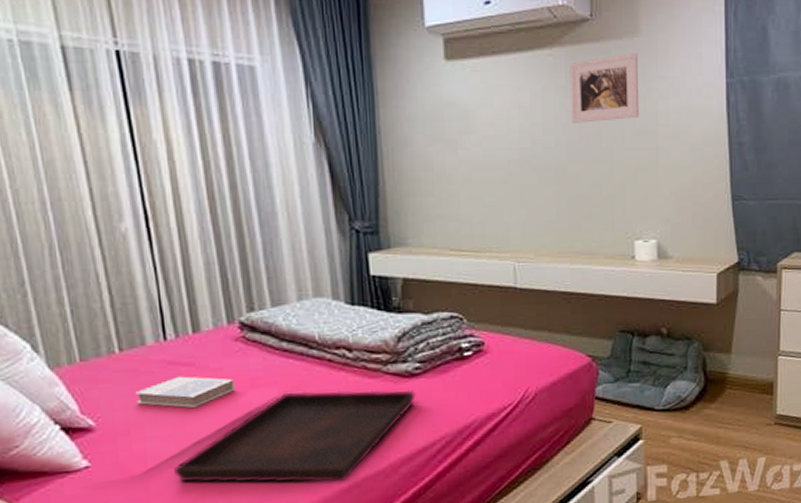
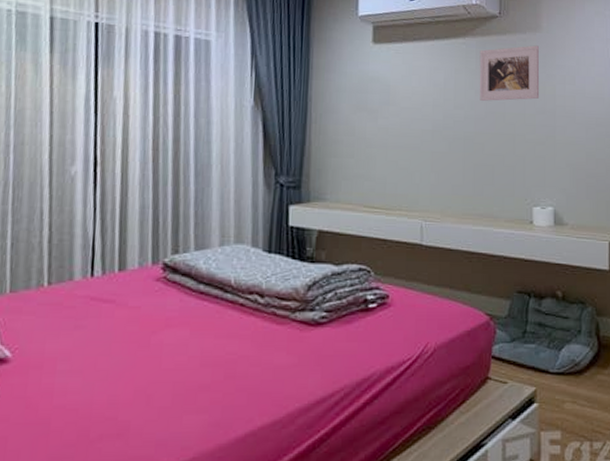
hardback book: present [134,376,235,409] -> none [54,312,150,345]
serving tray: present [174,390,416,483] -> none [77,334,320,430]

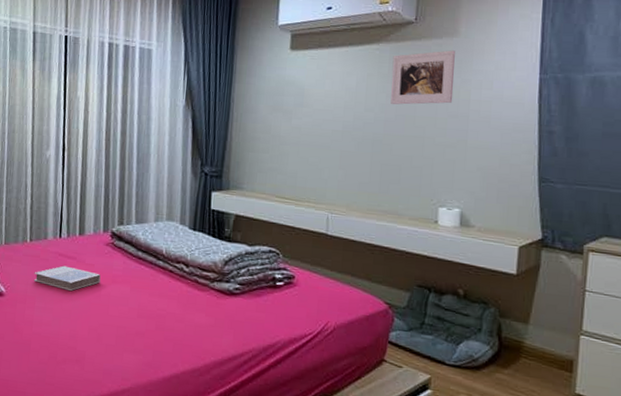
hardback book: none [54,312,150,345] -> present [34,265,101,292]

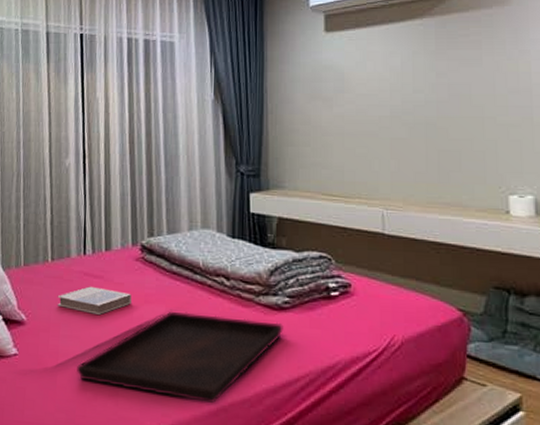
serving tray: none [49,291,233,372] -> present [77,311,283,404]
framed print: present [391,50,455,105] -> none [439,20,512,83]

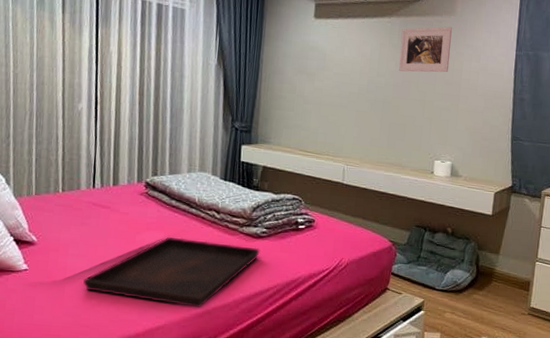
hardback book: present [57,286,132,316] -> none [67,214,135,239]
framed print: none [439,20,512,83] -> present [399,26,452,73]

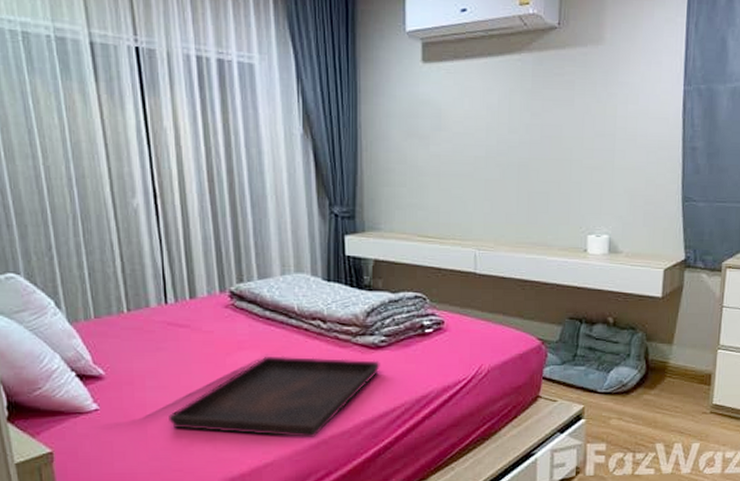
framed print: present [399,26,452,73] -> none [535,60,601,124]

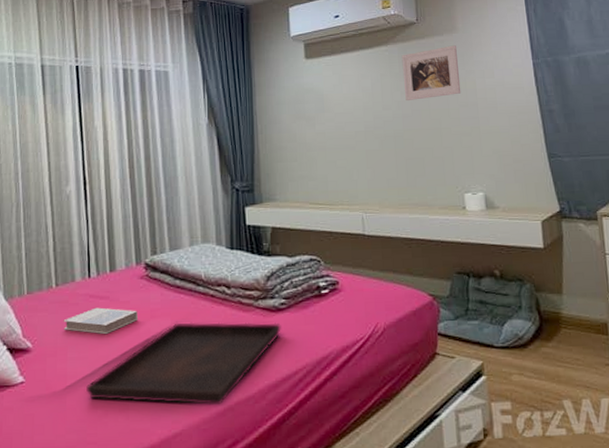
hardback book: none [138,336,223,365] -> present [63,307,138,335]
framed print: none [535,60,601,124] -> present [401,45,461,100]

